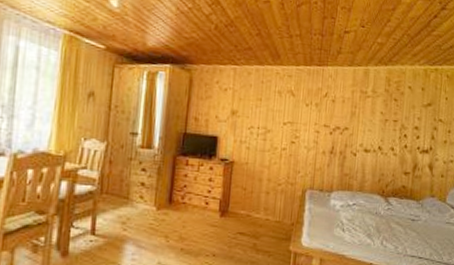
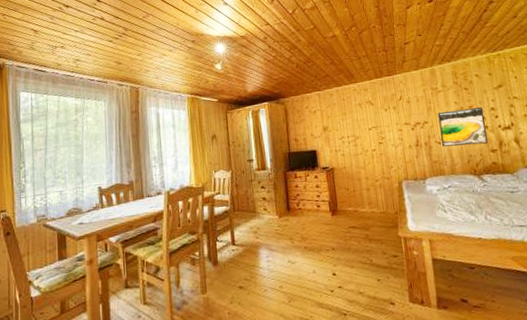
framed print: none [357,120,407,164] -> present [437,106,488,147]

